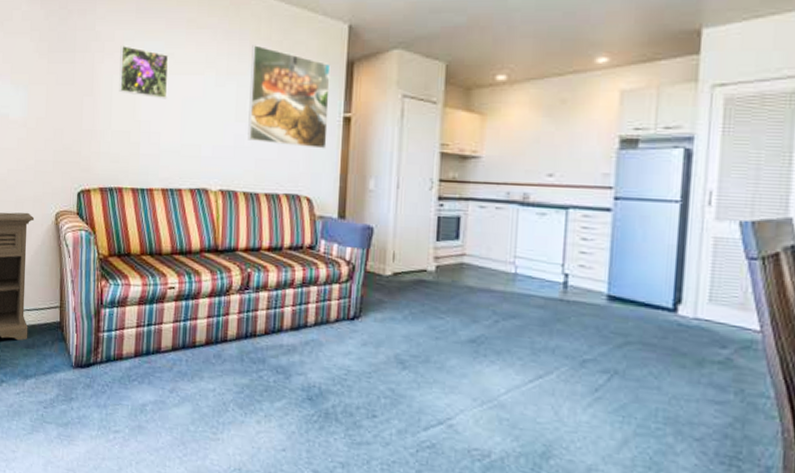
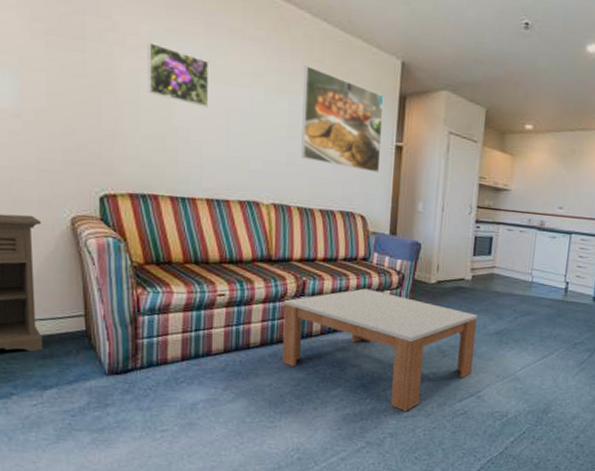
coffee table: none [226,281,445,436] -> present [282,288,478,411]

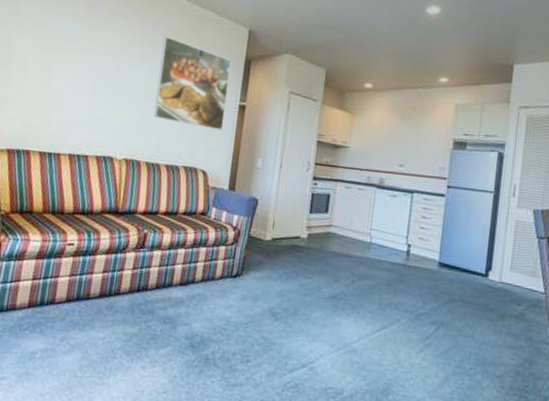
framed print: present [147,42,210,108] -> none [35,23,87,75]
coffee table: present [282,288,478,411] -> none [117,243,313,378]

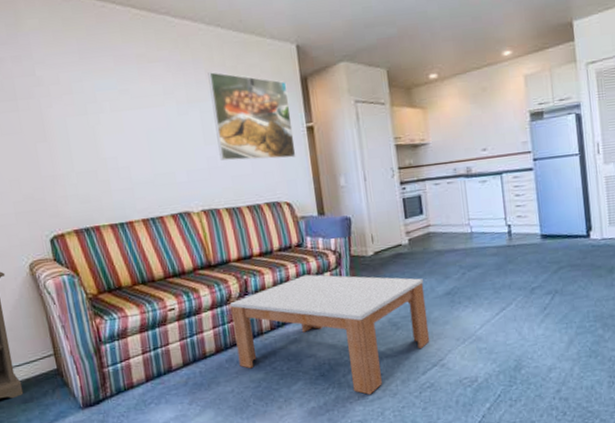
coffee table: none [117,243,313,378] -> present [229,274,430,395]

